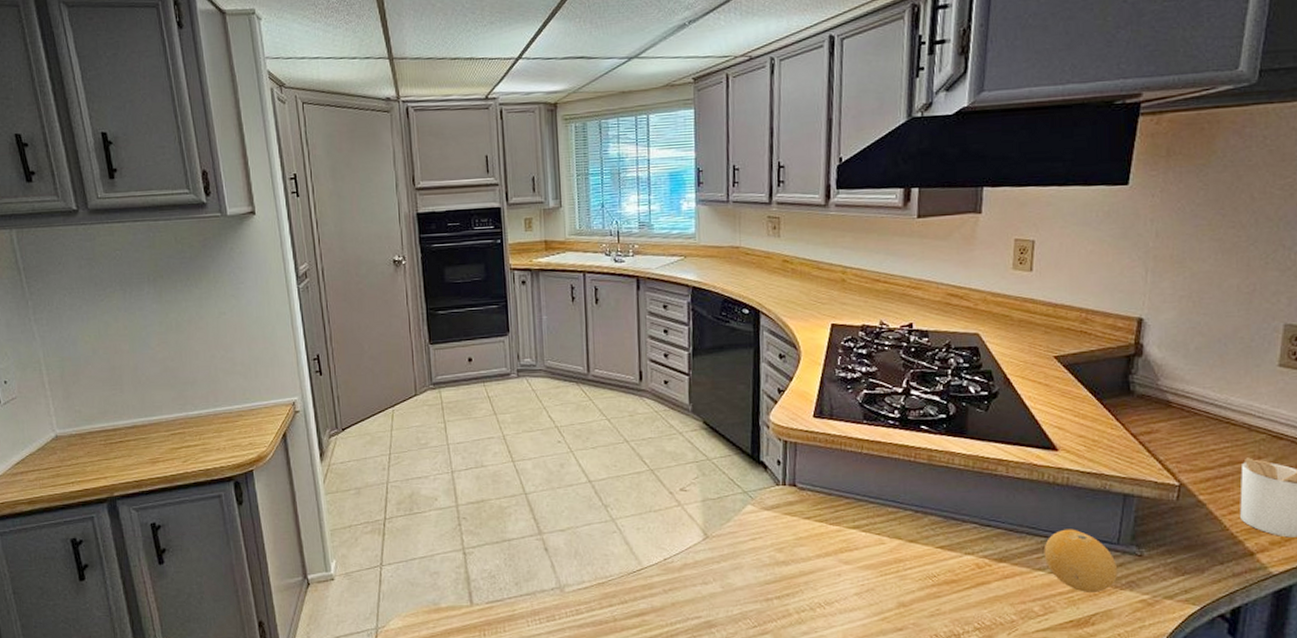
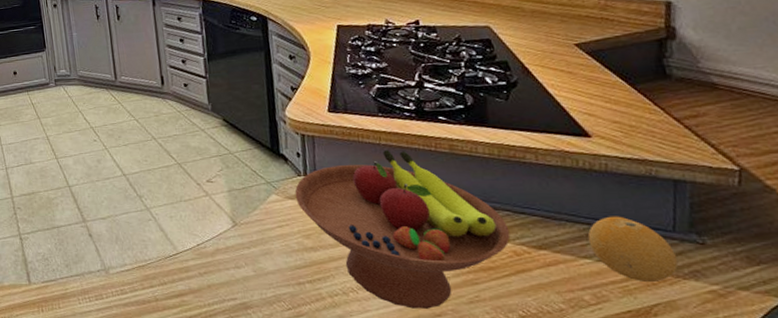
fruit bowl: none [771,458,975,623] -> present [295,149,511,309]

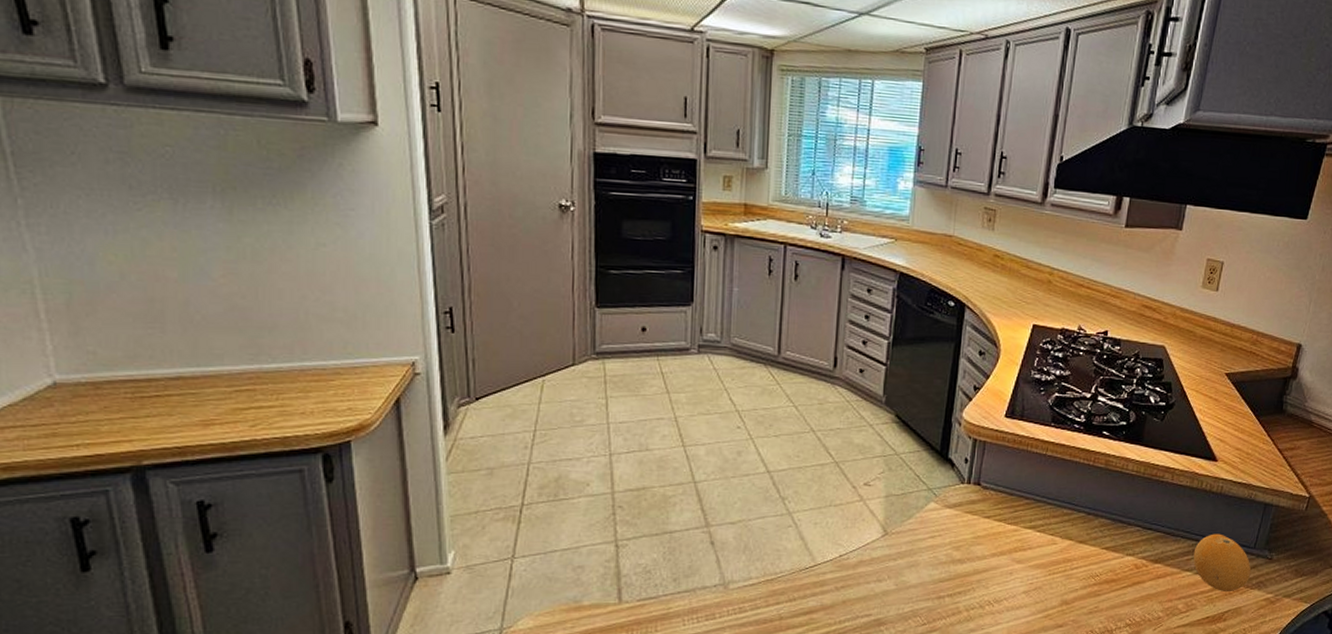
fruit bowl: present [295,149,511,309] -> none [954,461,1136,620]

